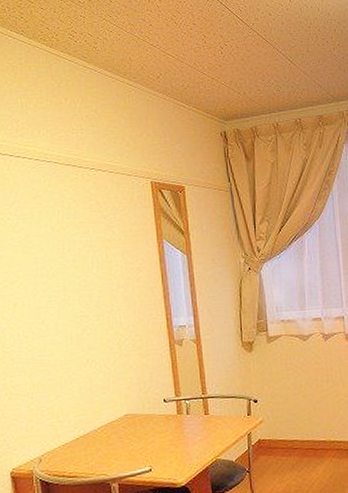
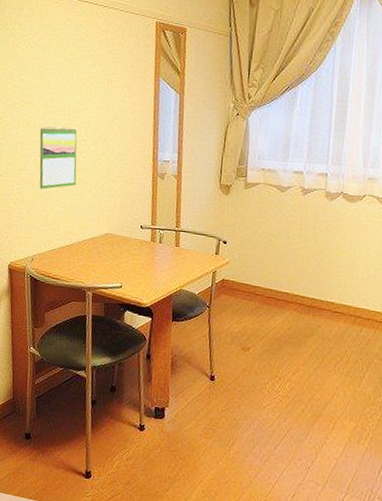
calendar: none [31,302,84,378] -> present [39,126,78,189]

